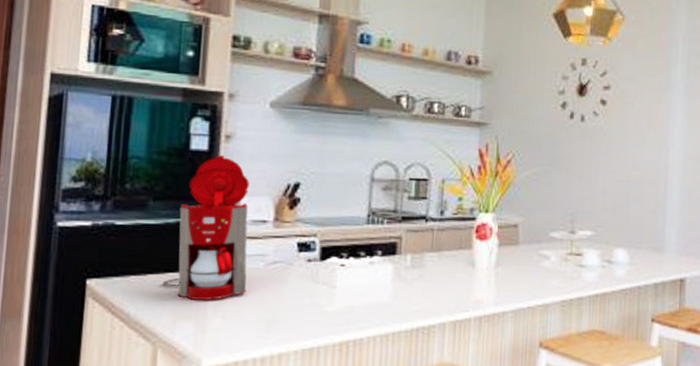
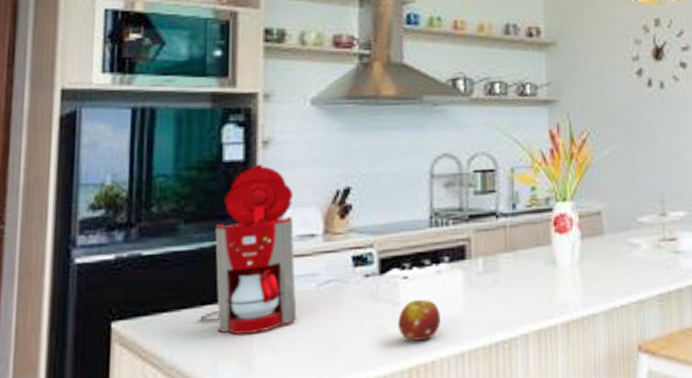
fruit: none [333,284,371,320] -> present [398,299,441,341]

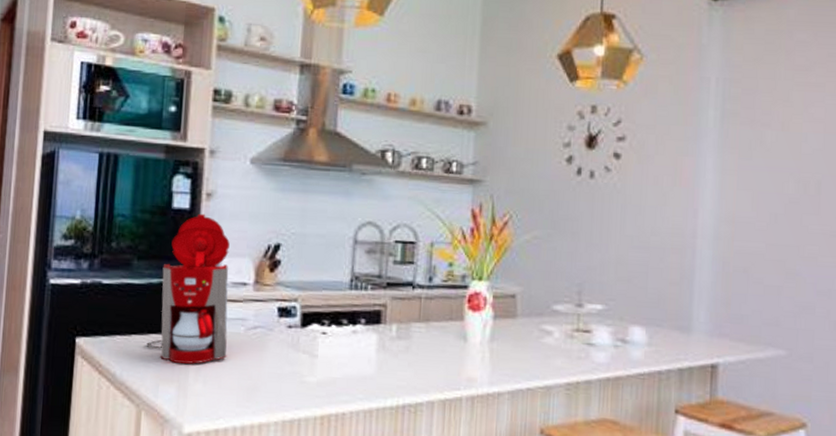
fruit: present [398,299,441,341] -> none [314,354,354,393]

